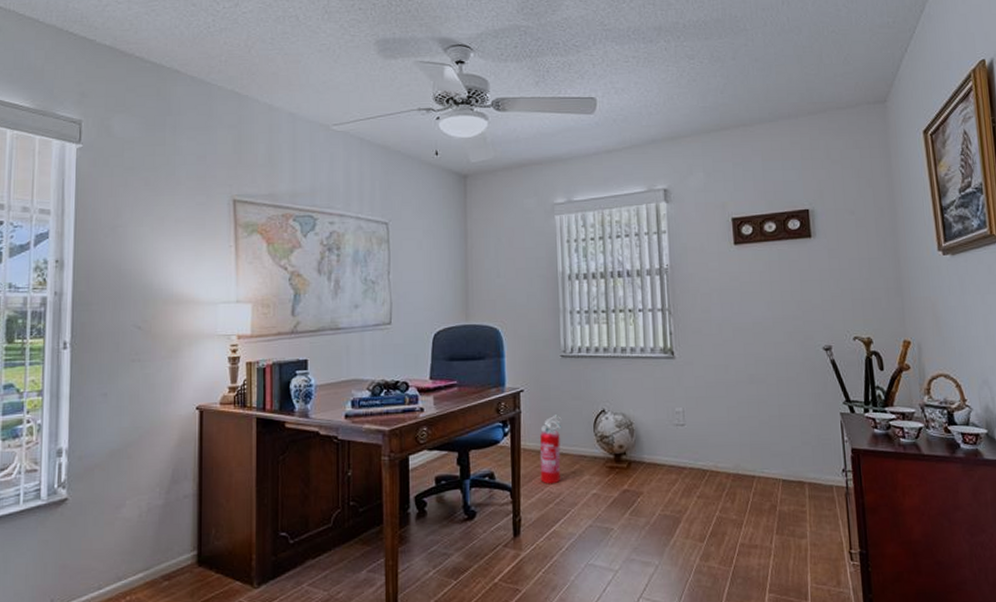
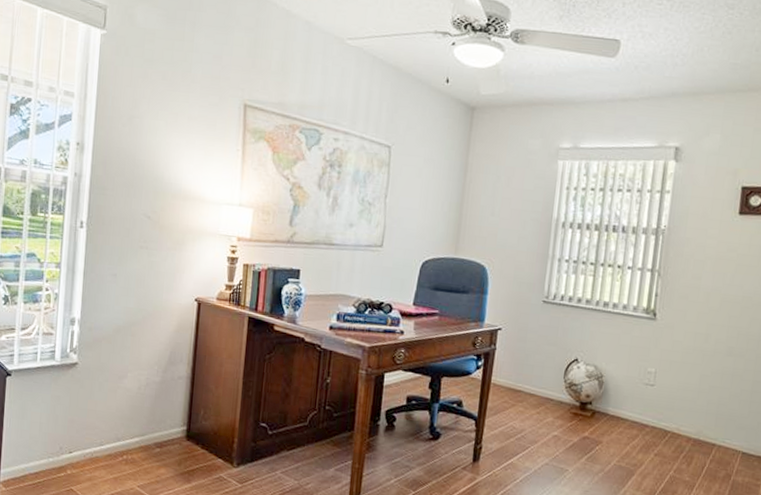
fire extinguisher: present [539,415,562,485] -> none [505,356,535,421]

